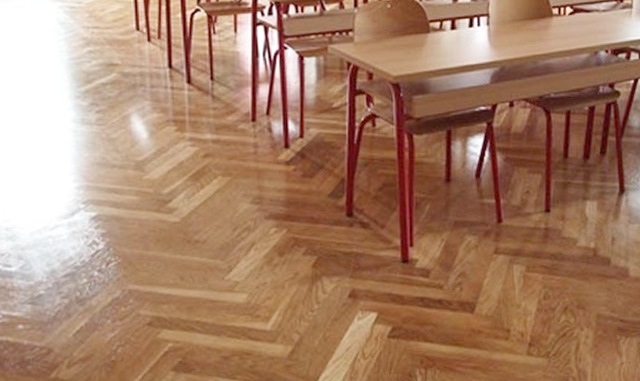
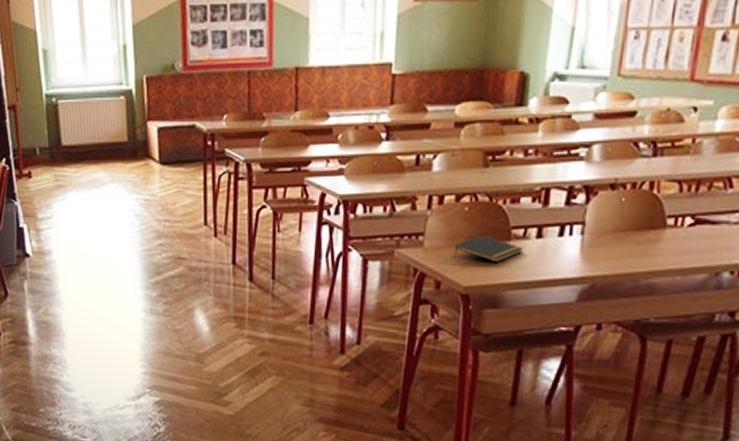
notepad: none [381,29,442,53] -> present [453,235,524,263]

